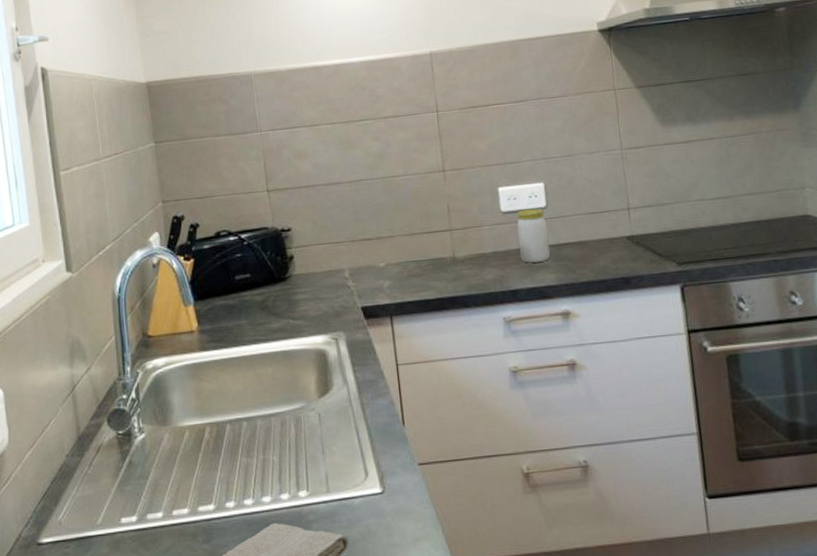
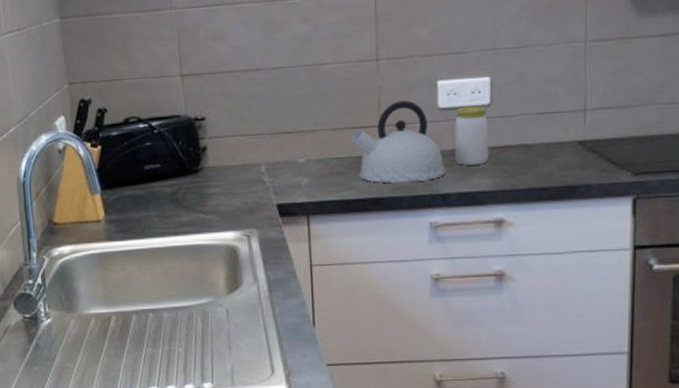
kettle: none [425,206,514,283] -> present [351,100,446,183]

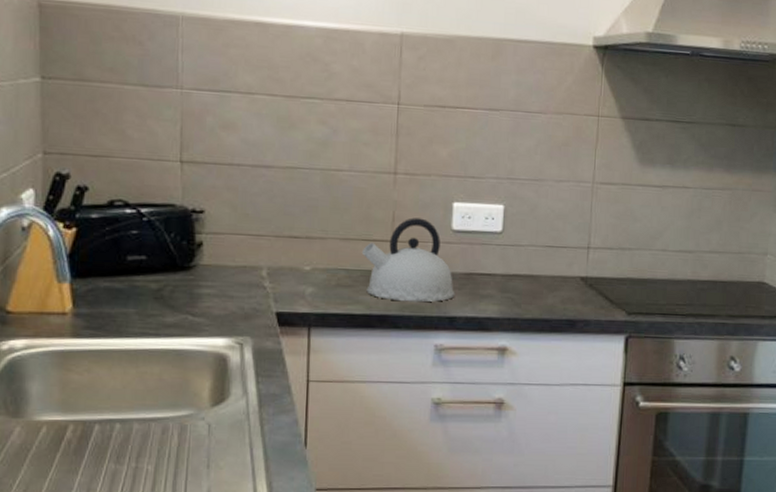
jar: present [454,105,489,166] -> none [464,231,499,291]

